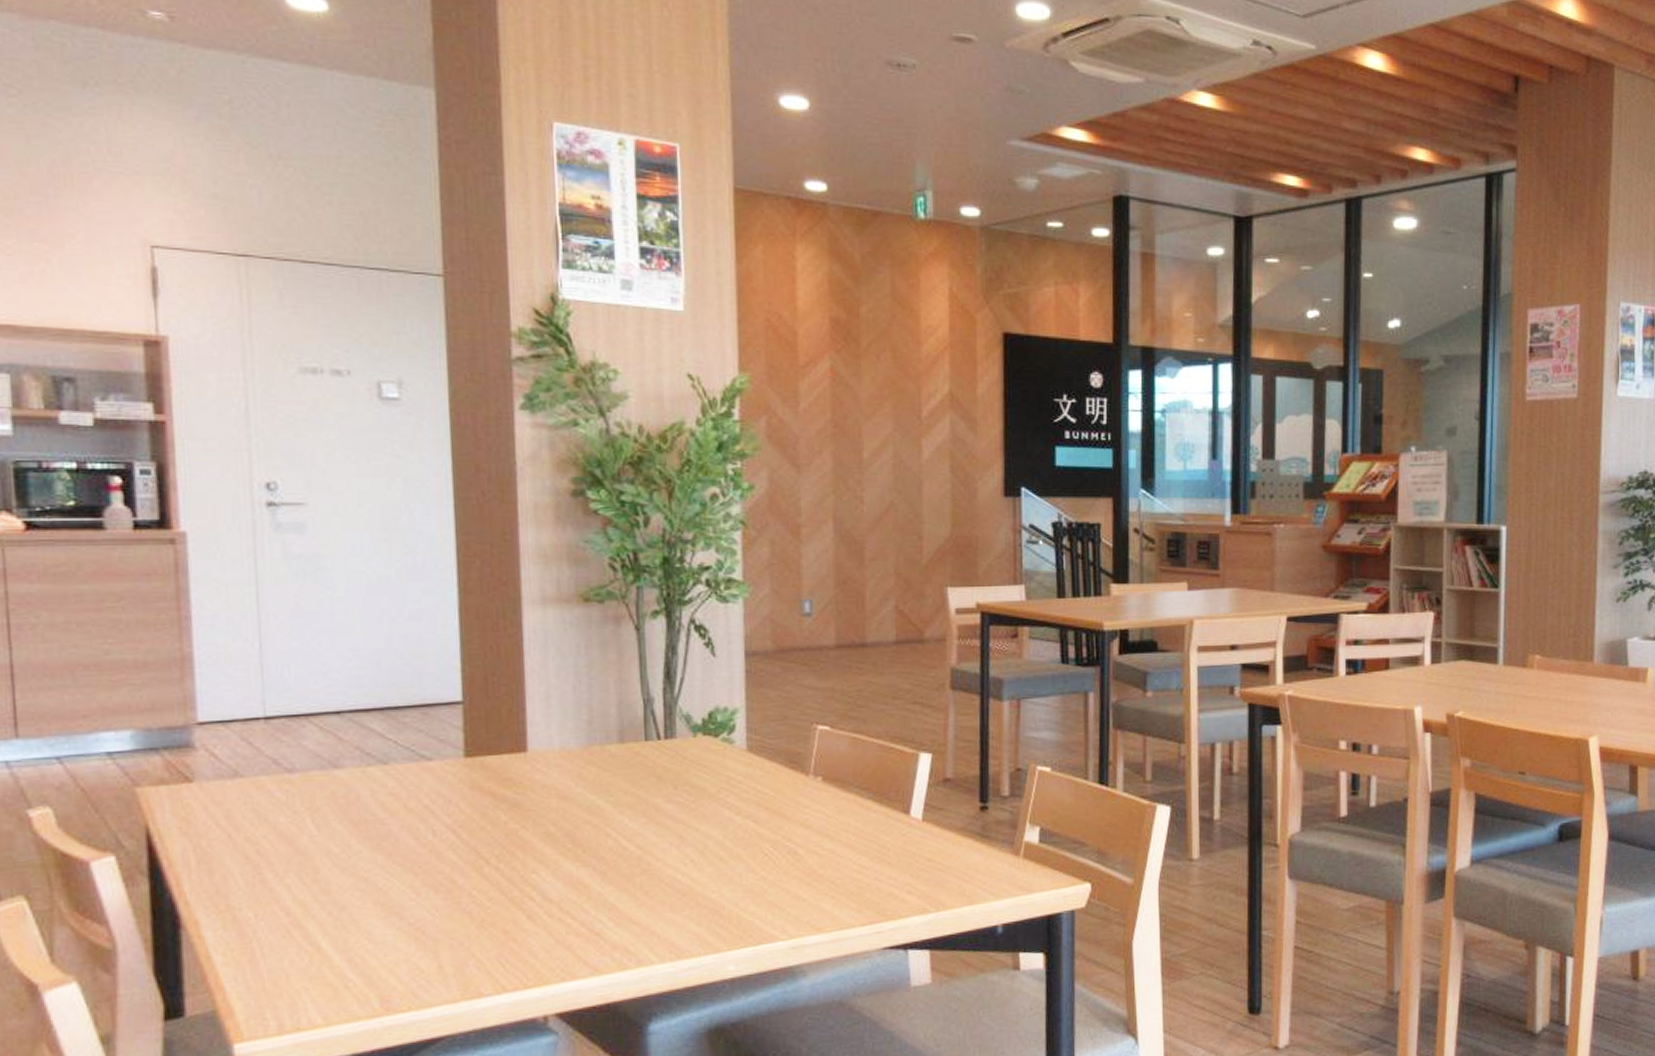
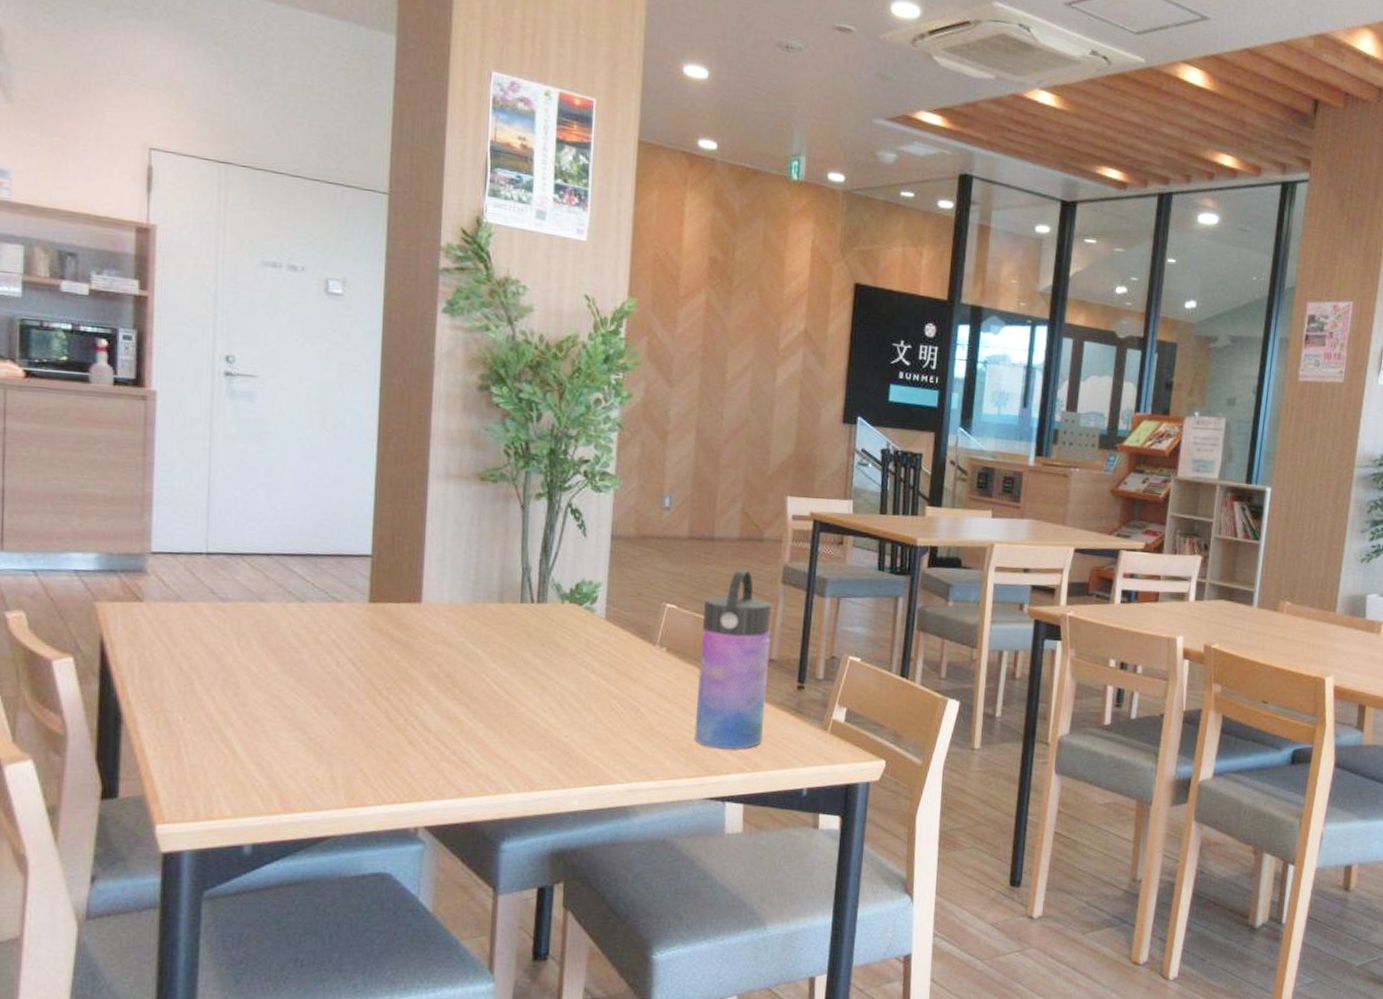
water bottle: none [861,677,945,889] -> present [694,569,773,750]

